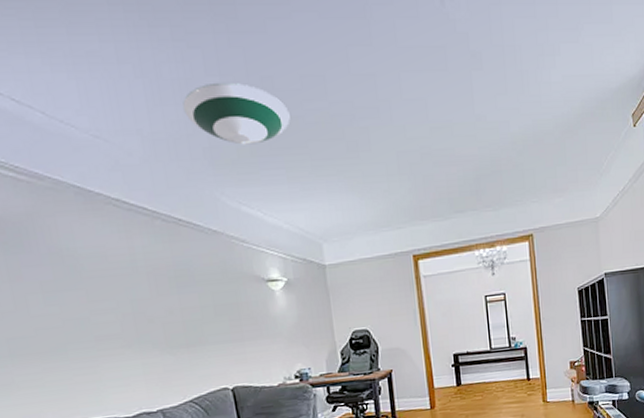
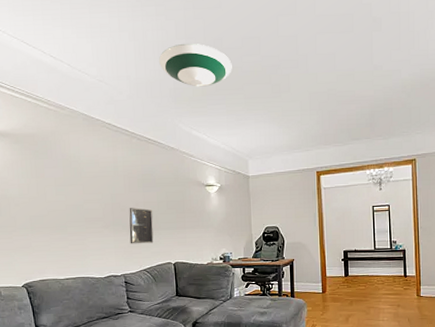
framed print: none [159,316,200,368] -> present [129,208,154,244]

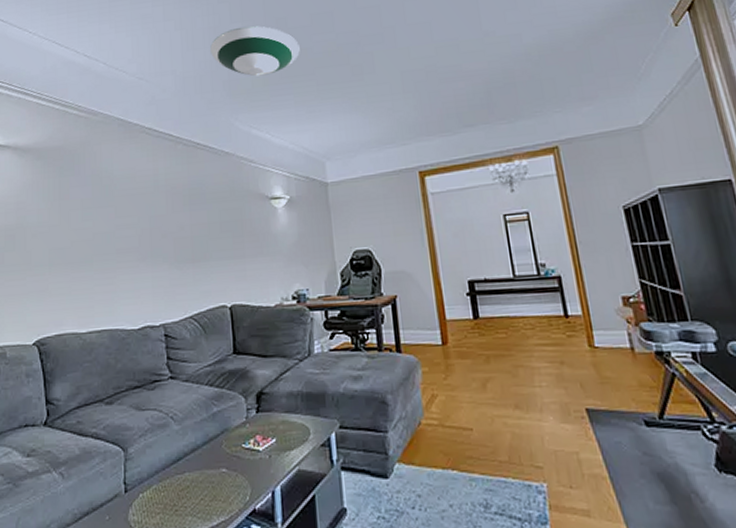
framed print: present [129,208,154,244] -> none [171,232,203,282]

